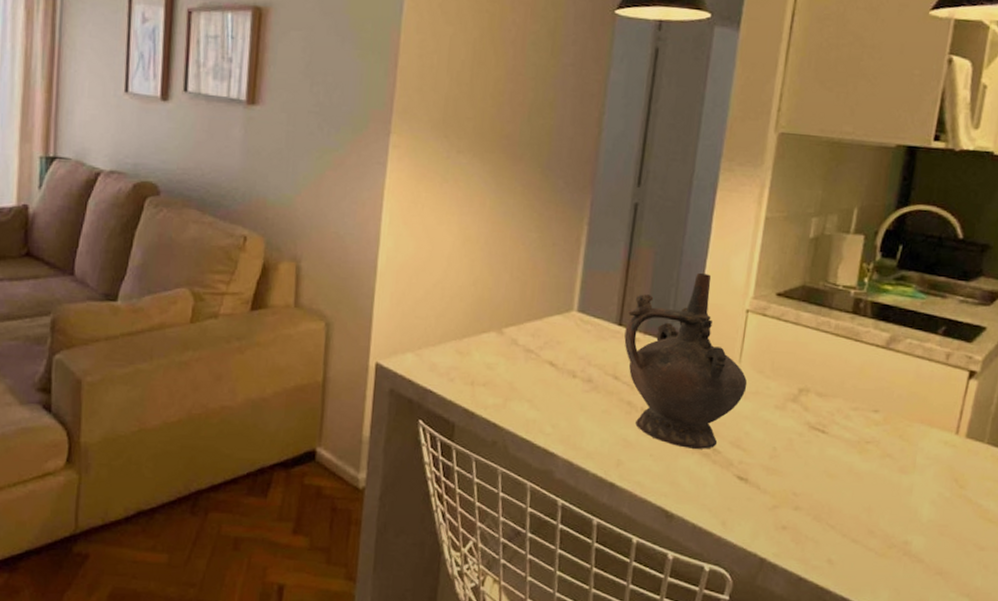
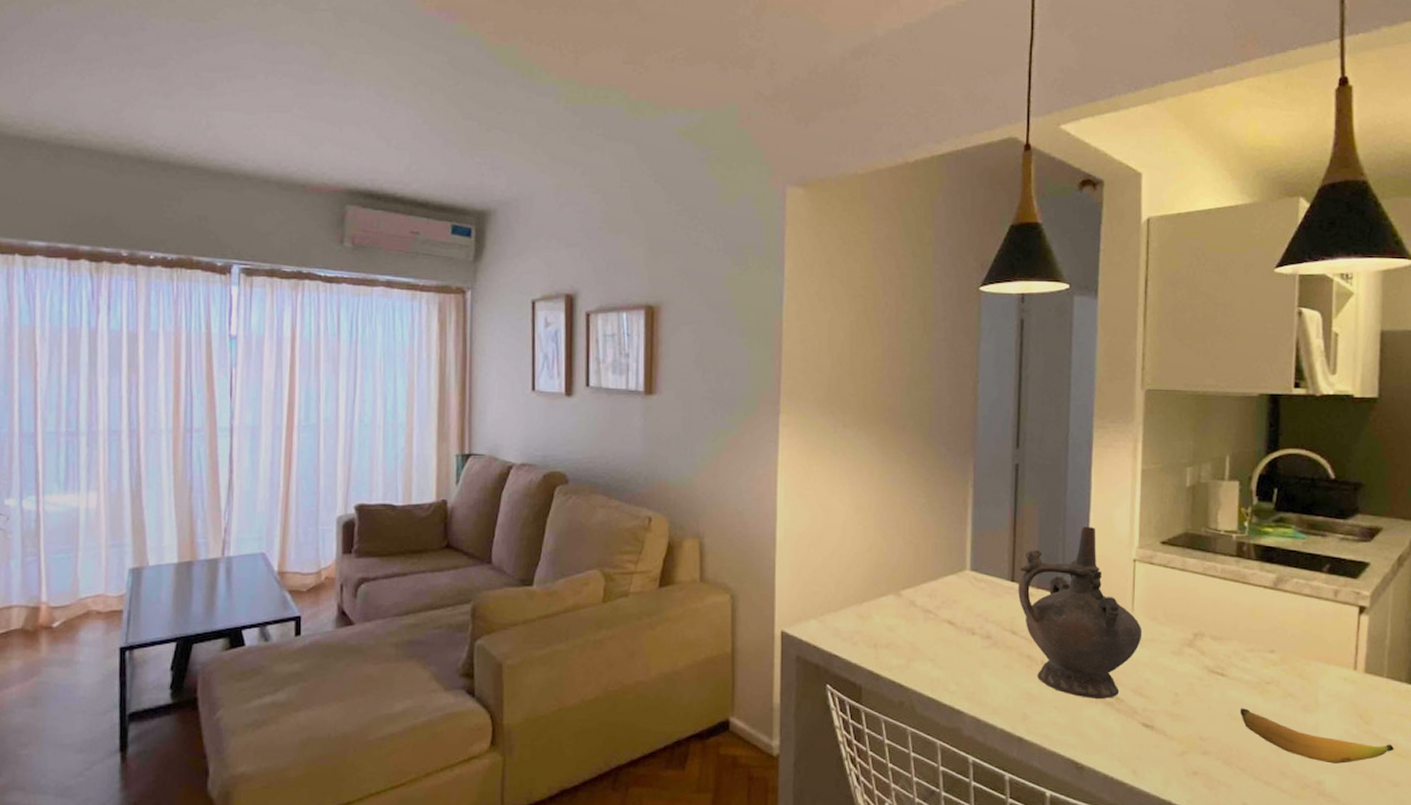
banana: none [836,466,986,526] -> present [1240,708,1395,764]

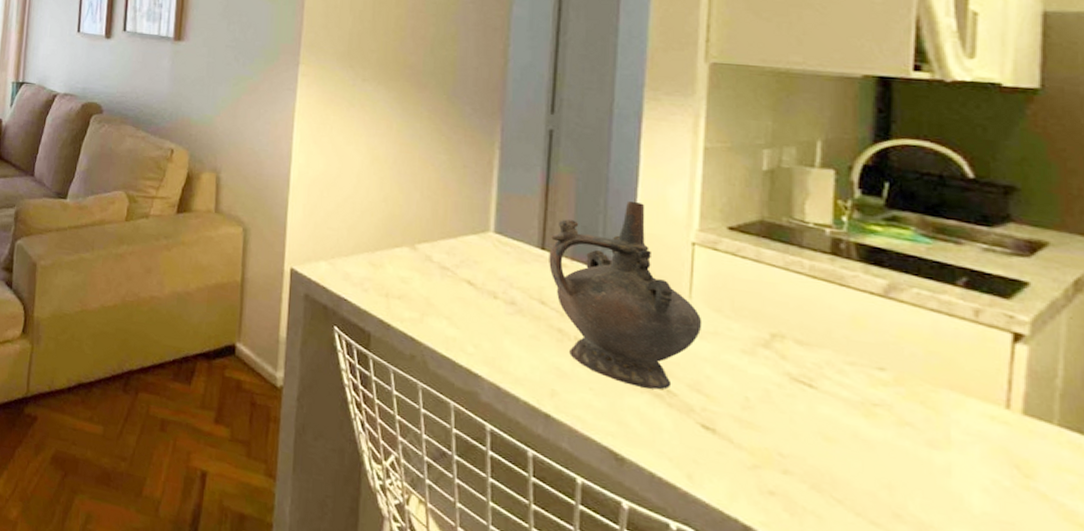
banana: present [1240,708,1395,764] -> none [836,428,1073,523]

